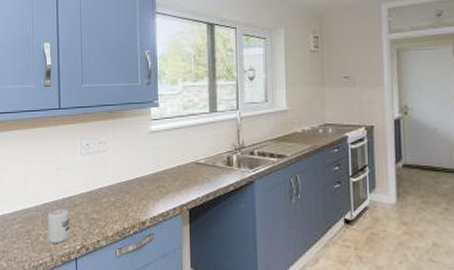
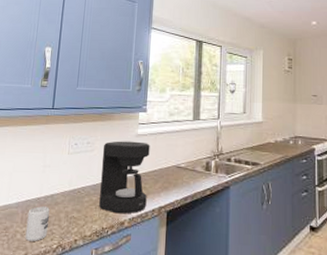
coffee maker: none [117,138,167,214] -> present [99,141,150,214]

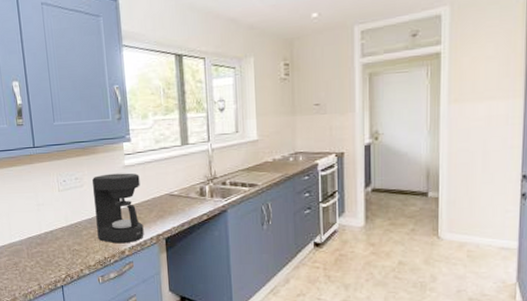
cup: present [25,206,50,241] -> none [32,242,54,273]

